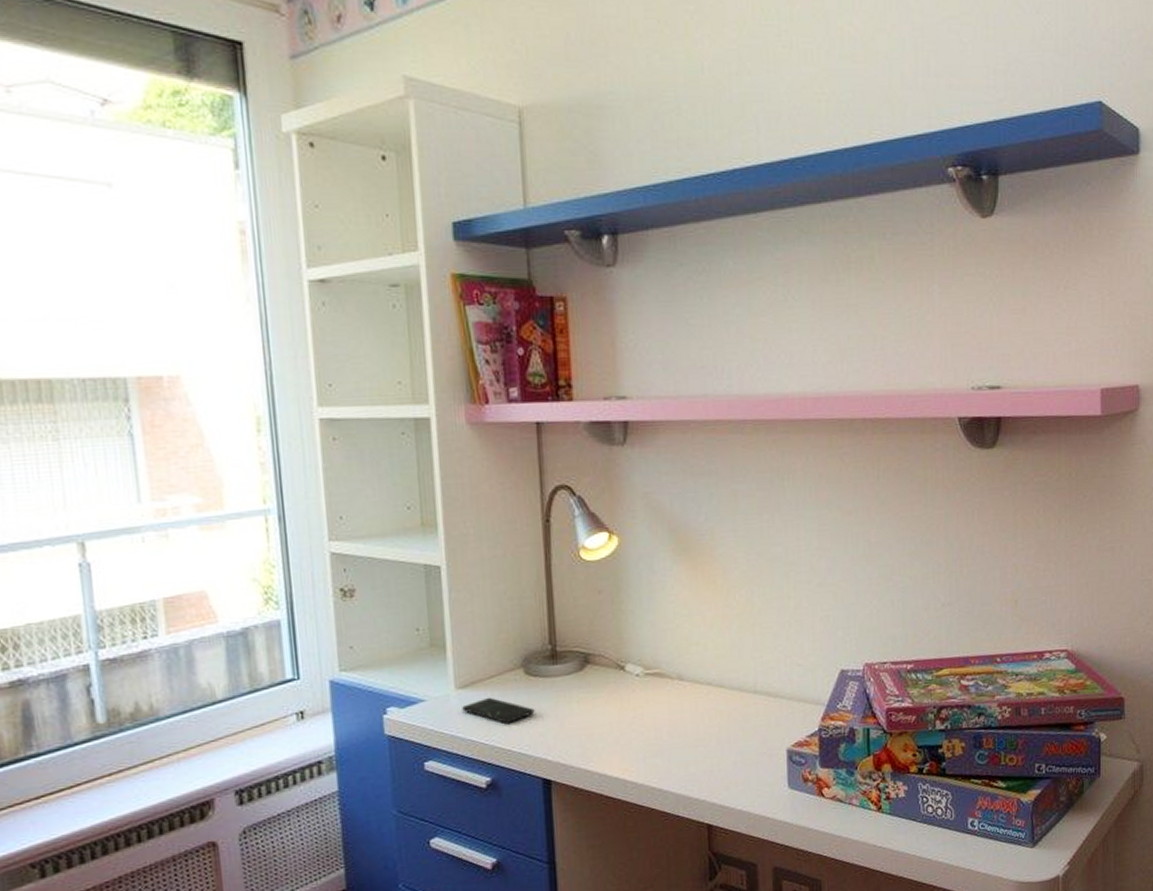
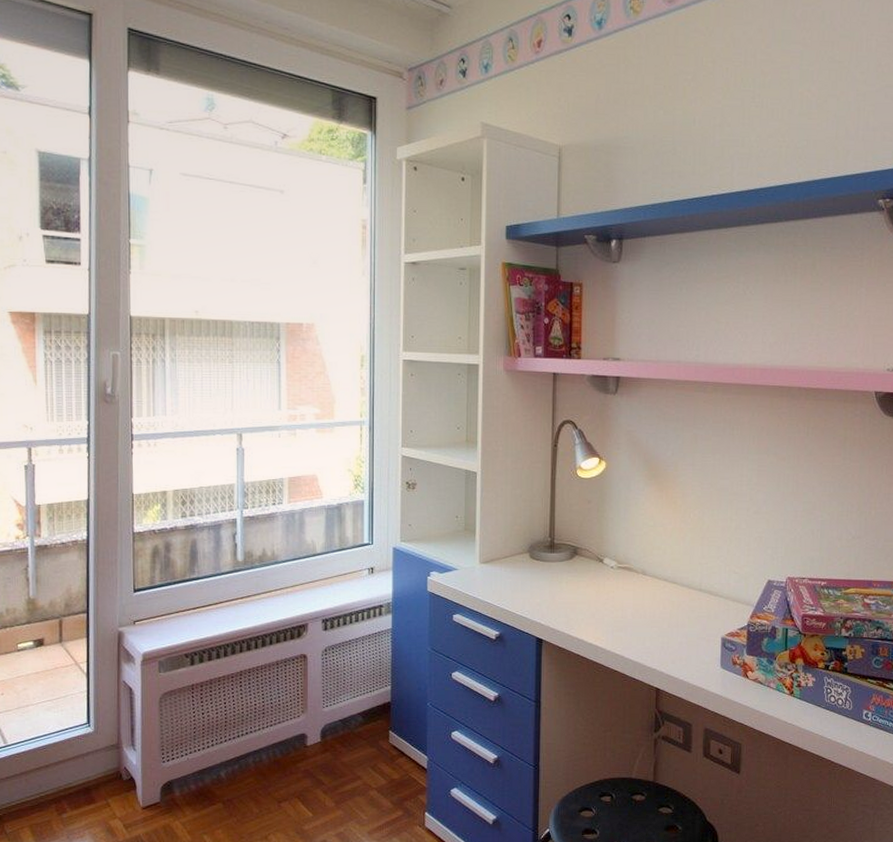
smartphone: present [462,697,535,723] -> none [483,572,535,593]

